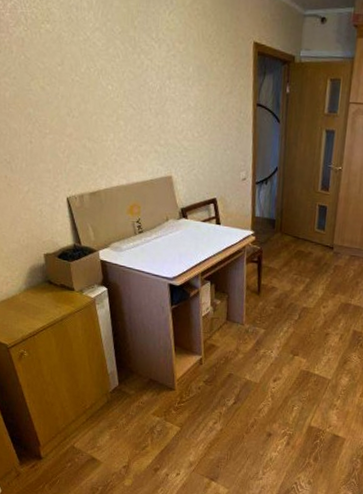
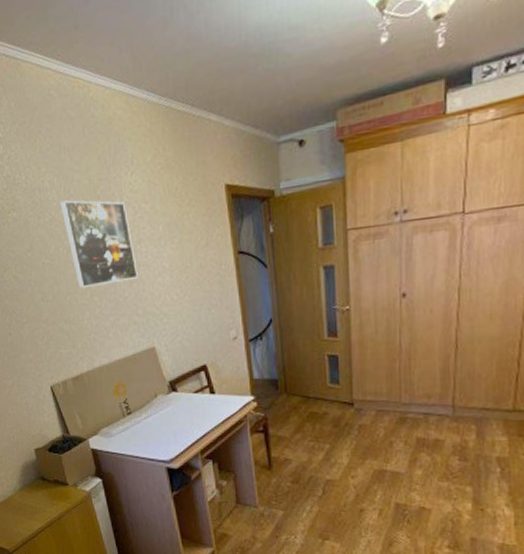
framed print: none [95,23,164,112] -> present [59,200,138,289]

